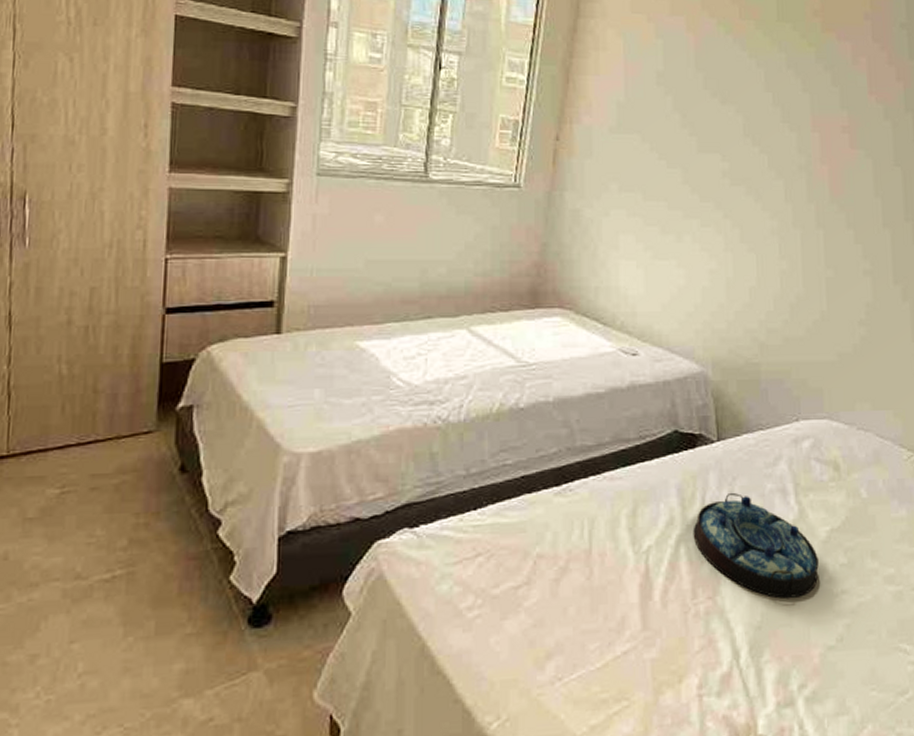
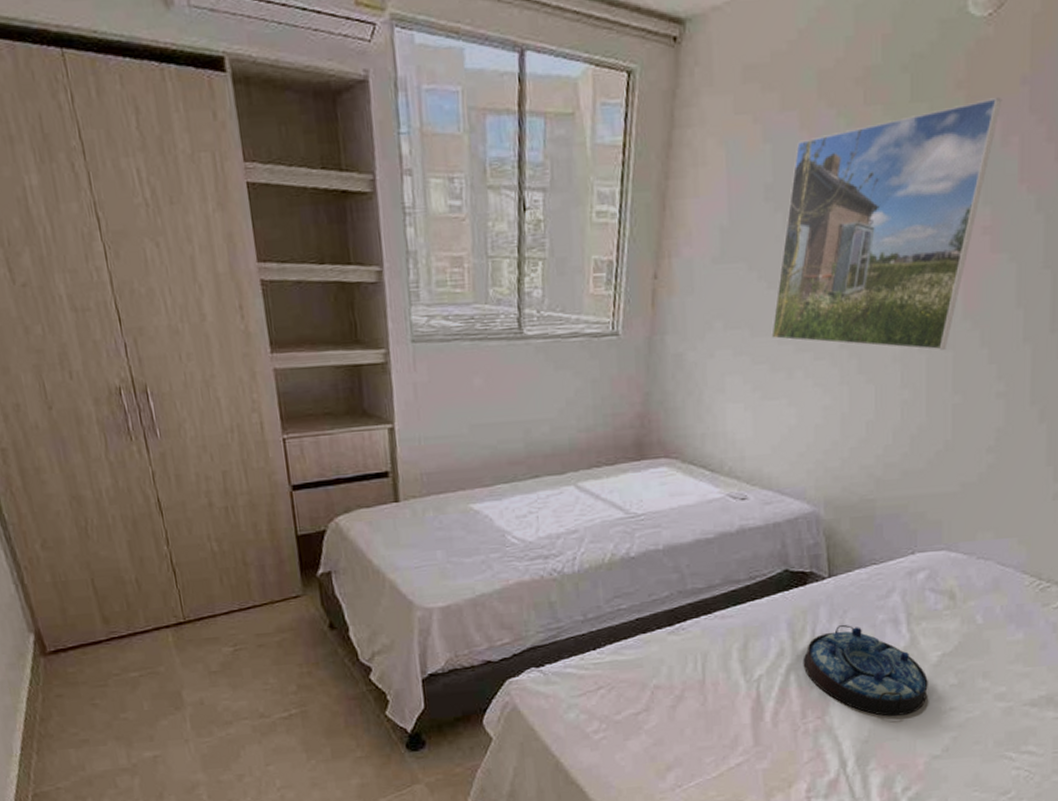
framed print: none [662,26,851,228] -> present [771,98,1002,351]

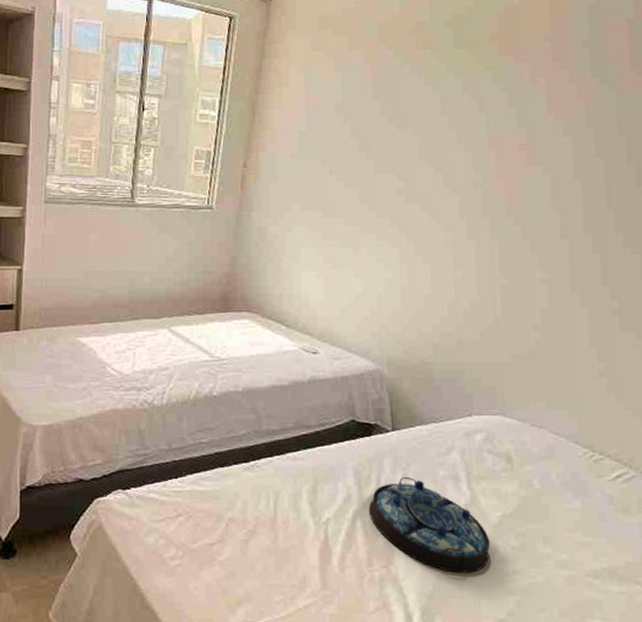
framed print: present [771,98,1002,351] -> none [341,49,529,240]

